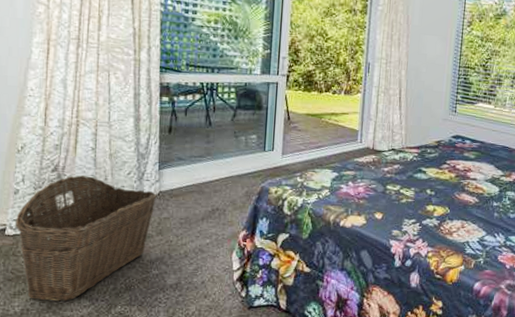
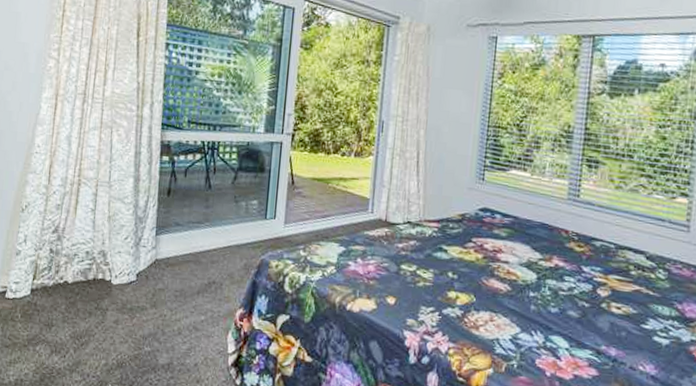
wicker basket: present [16,175,157,302] -> none [16,238,153,374]

